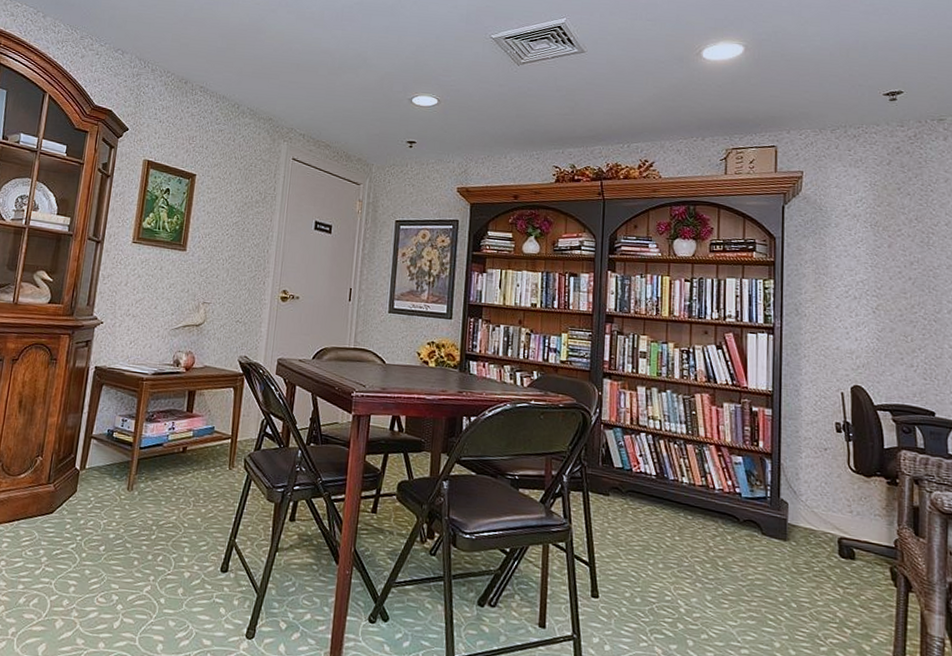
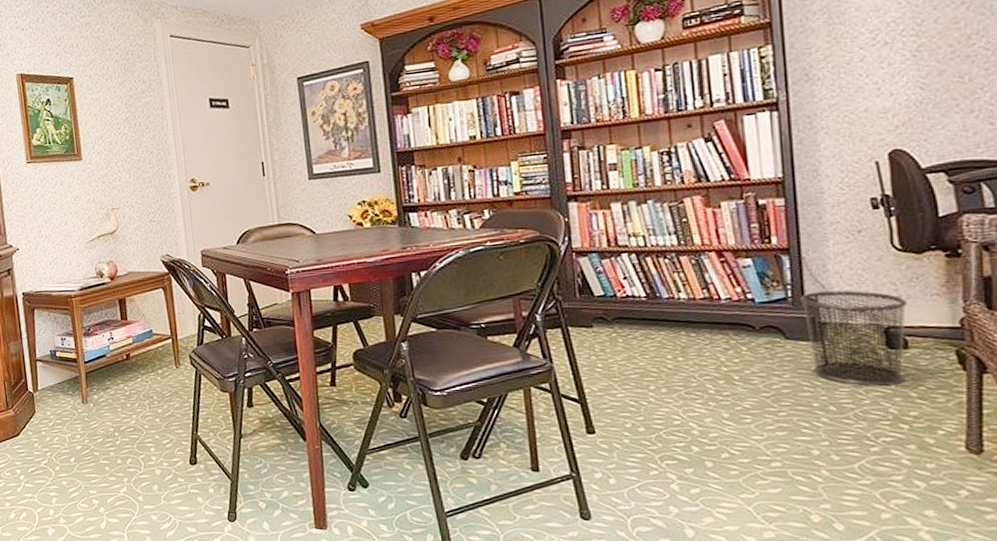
waste bin: none [777,495,856,592] -> present [800,290,907,386]

